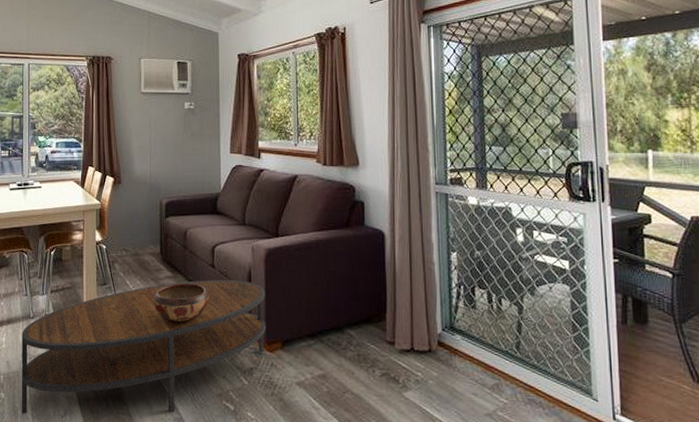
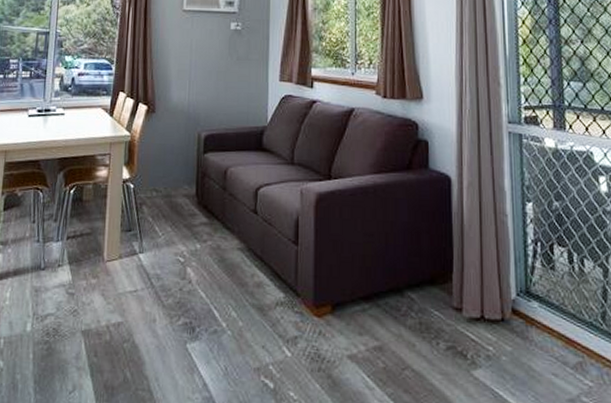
coffee table: present [21,280,266,414] -> none [21,228,315,391]
decorative bowl: present [153,283,209,323] -> none [185,231,250,280]

